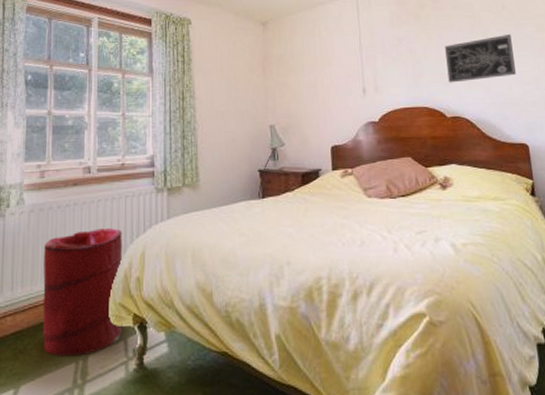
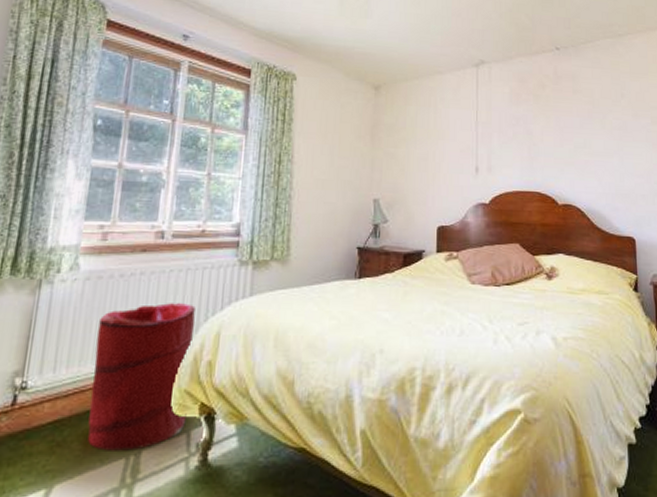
wall art: present [445,34,516,83] -> none [562,123,629,169]

